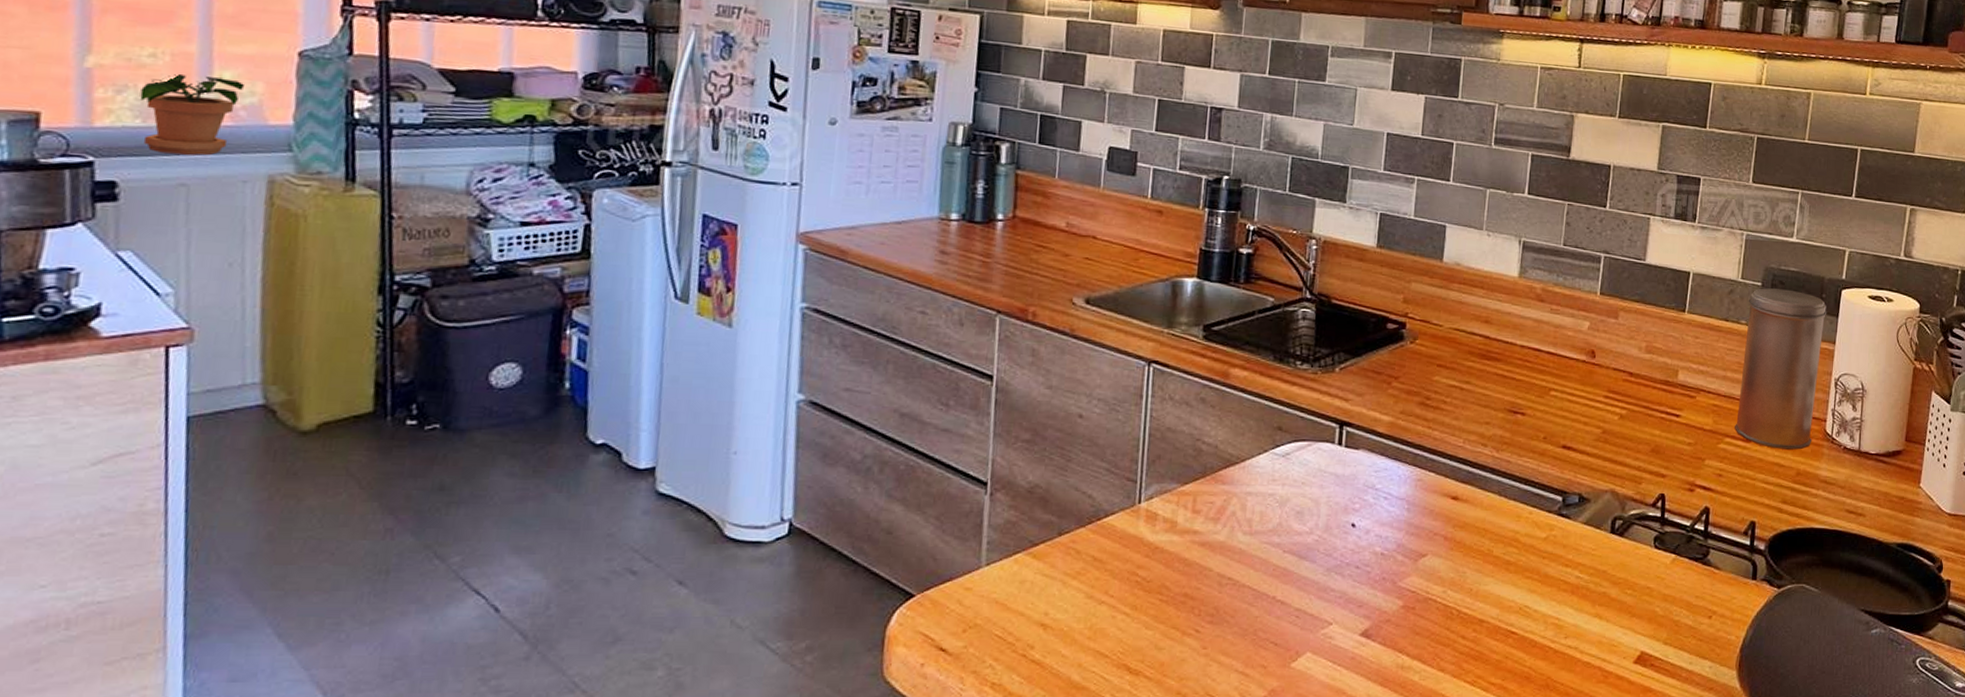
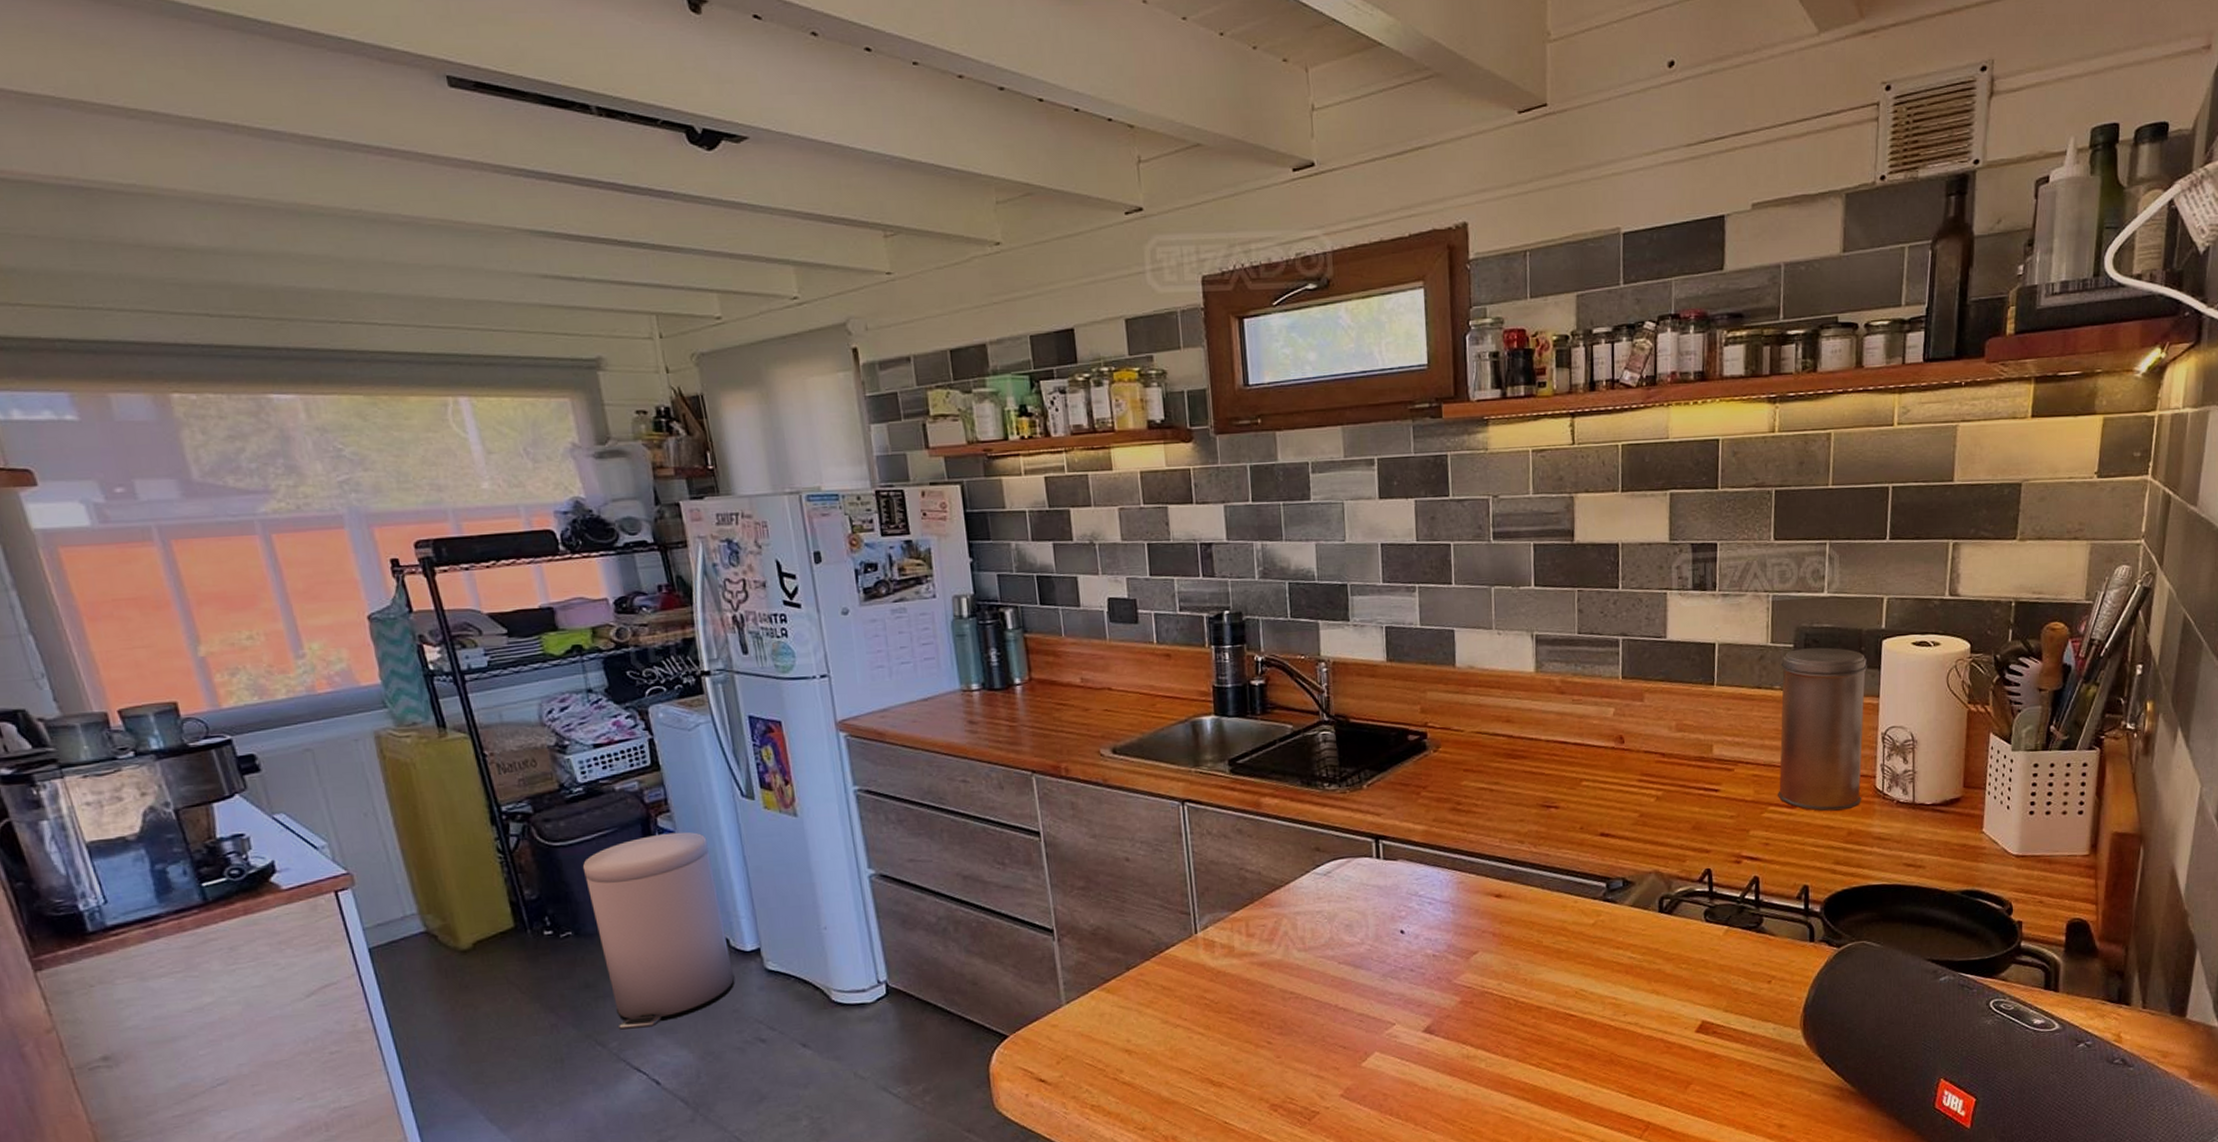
potted plant: present [139,73,246,156] -> none [249,649,333,724]
pedal bin: none [467,327,625,544] -> present [582,831,735,1030]

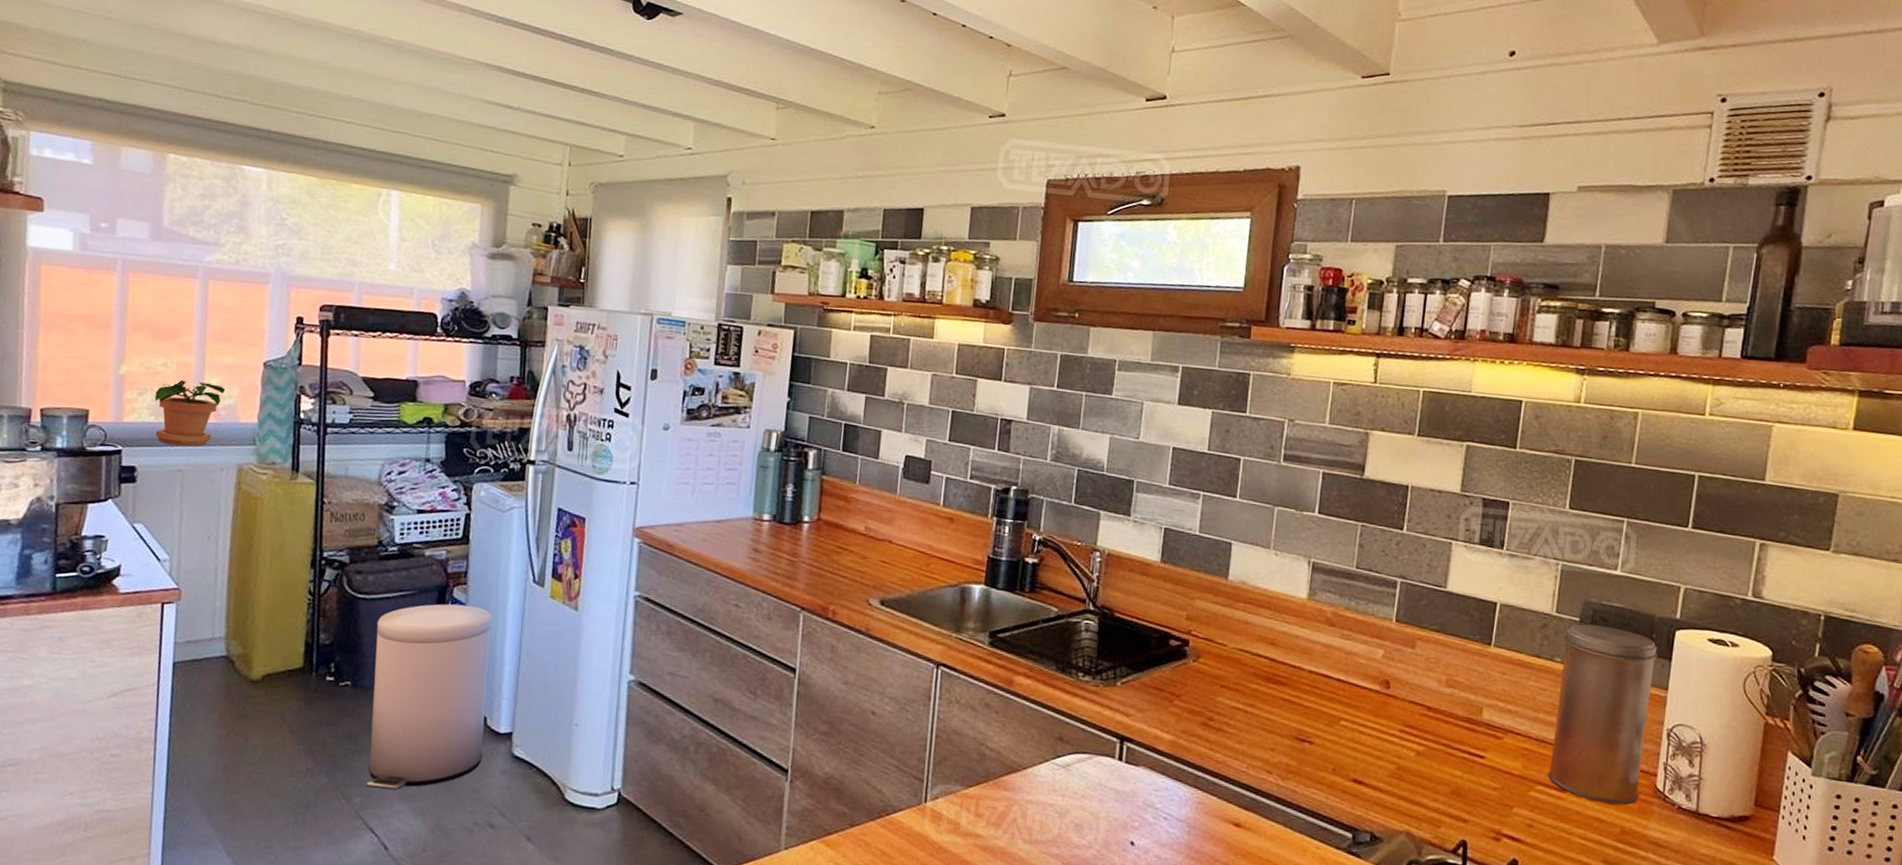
potted plant: none [249,649,333,724] -> present [154,379,226,447]

